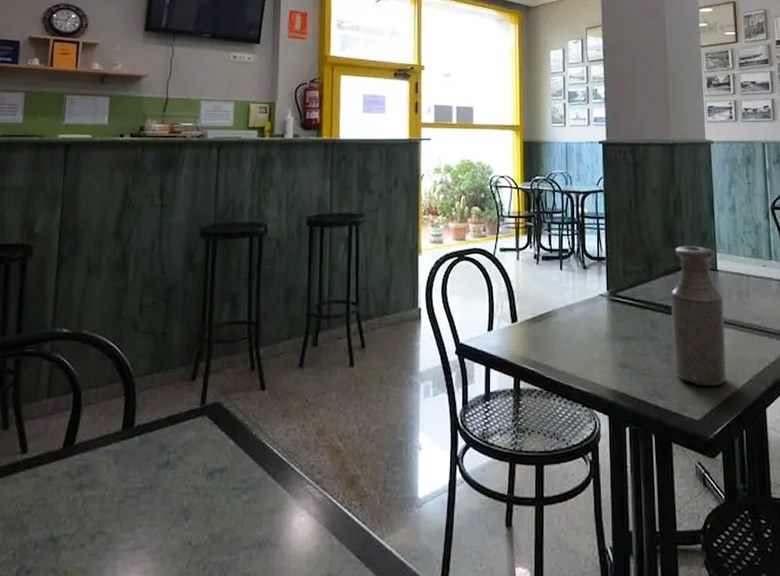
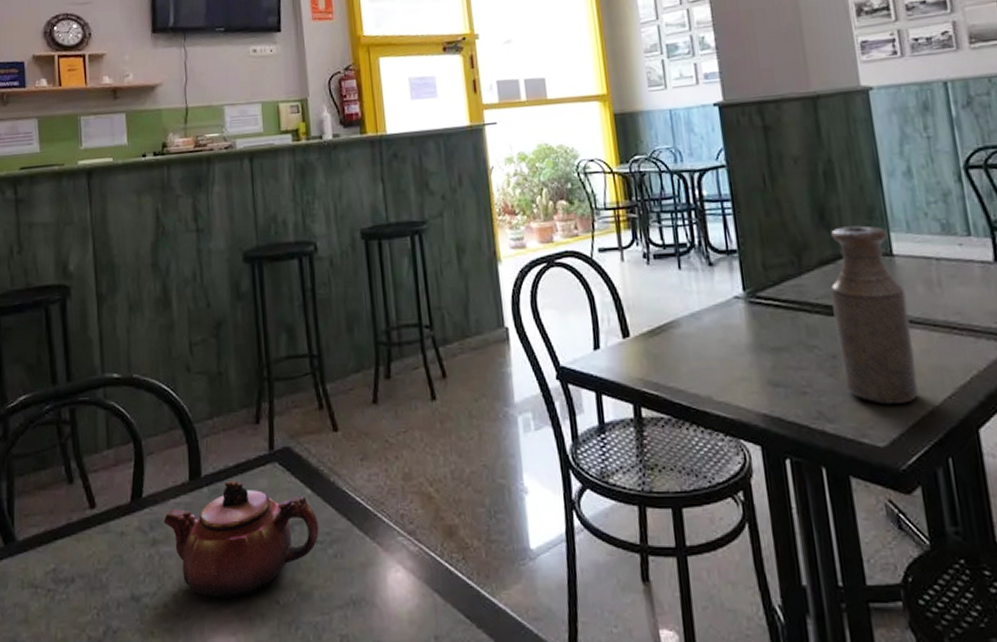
teapot: none [91,431,237,540] -> present [163,480,319,599]

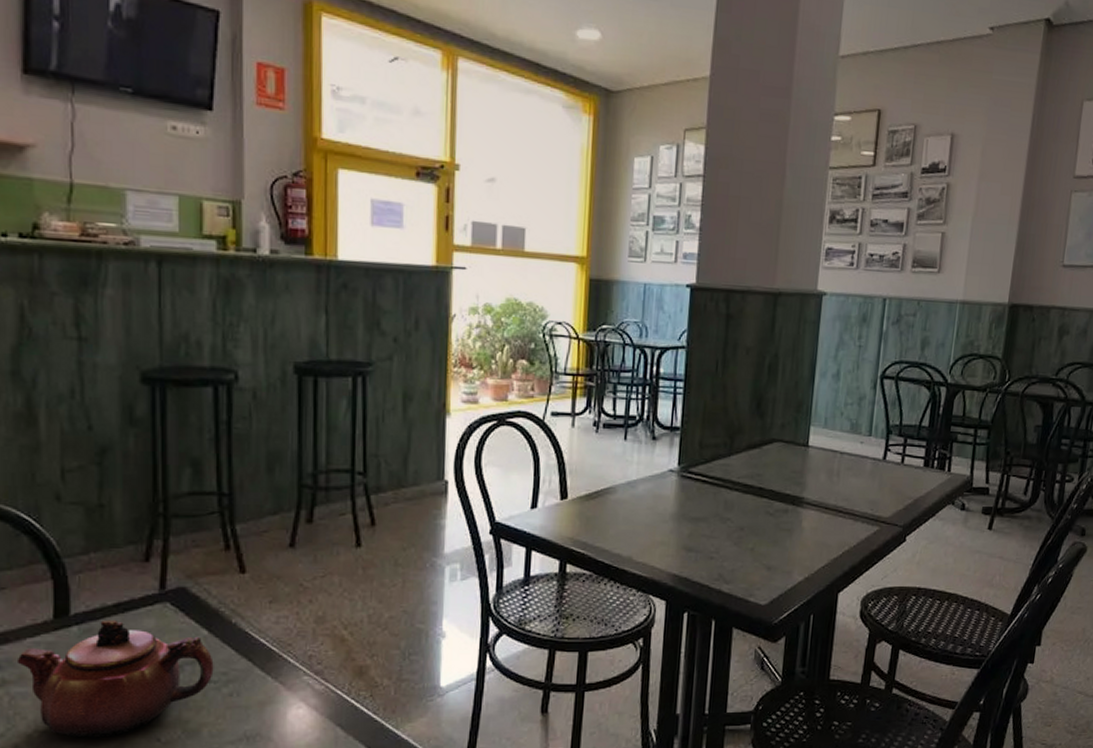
bottle: present [830,225,919,404] -> none [746,416,811,570]

